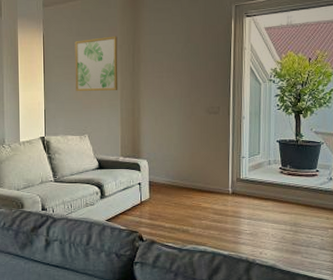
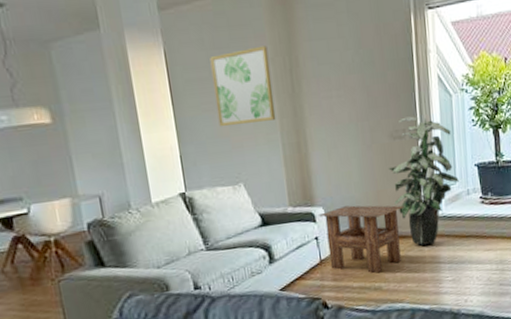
side table: none [142,161,213,219] -> present [317,205,404,274]
indoor plant: none [203,97,262,202] -> present [388,116,459,246]

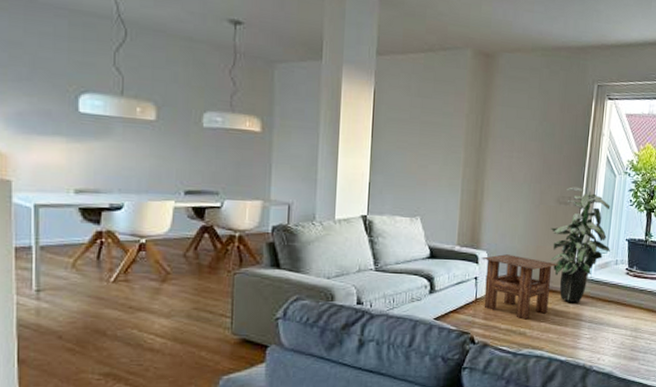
wall art: present [210,45,276,127] -> none [409,102,465,167]

